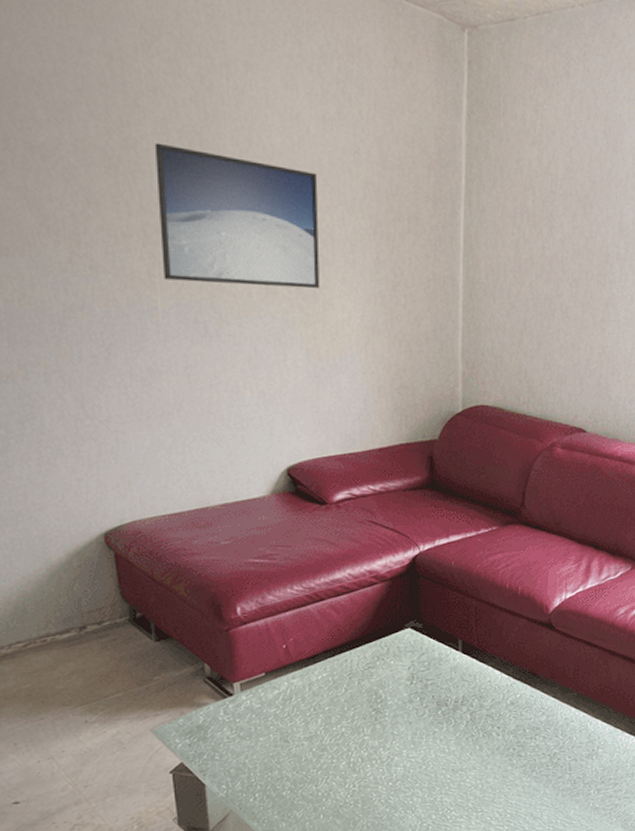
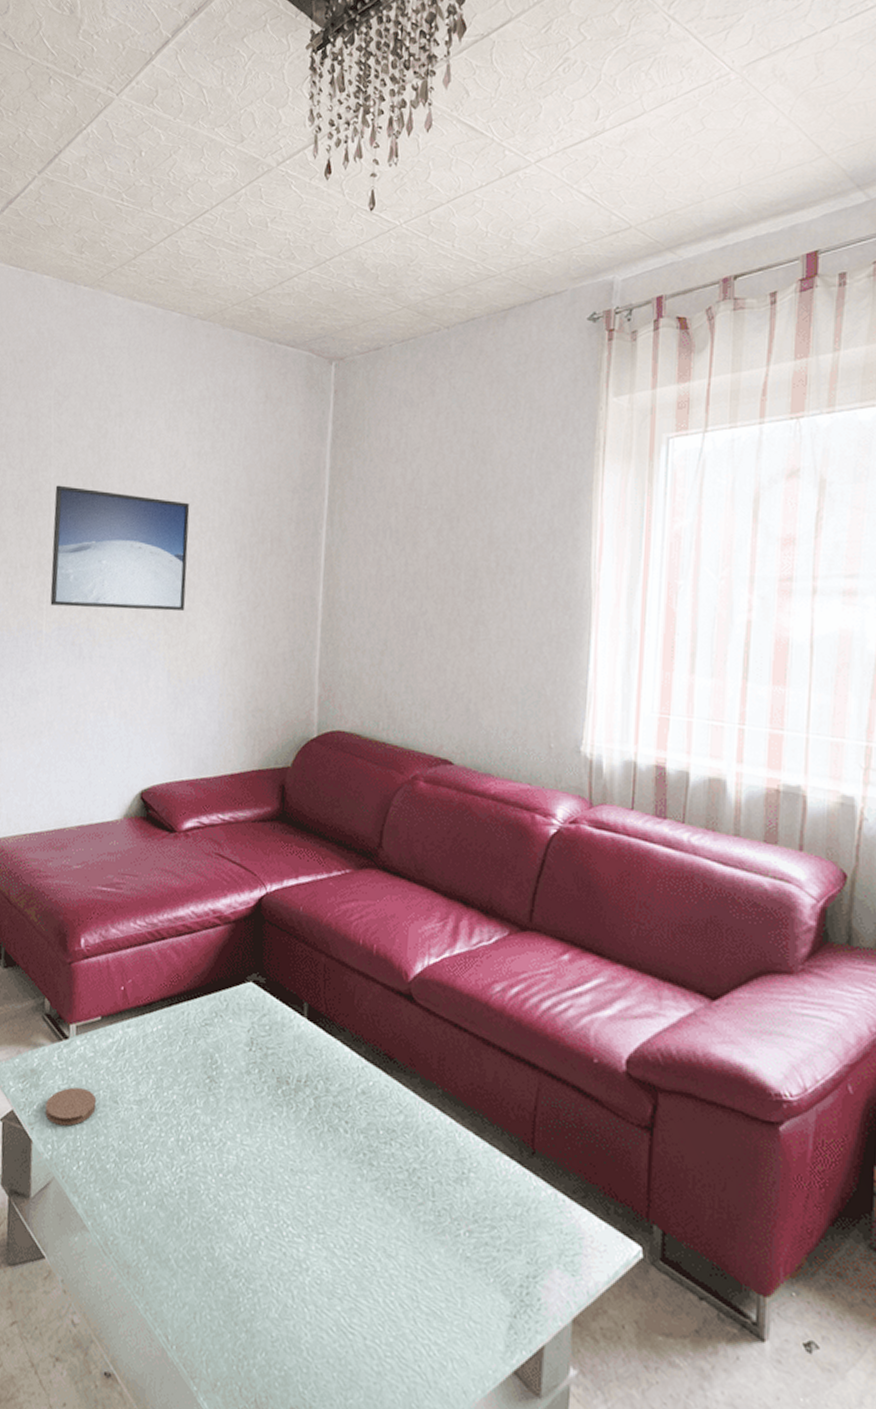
coaster: none [216,735,268,768] -> present [45,1087,96,1126]

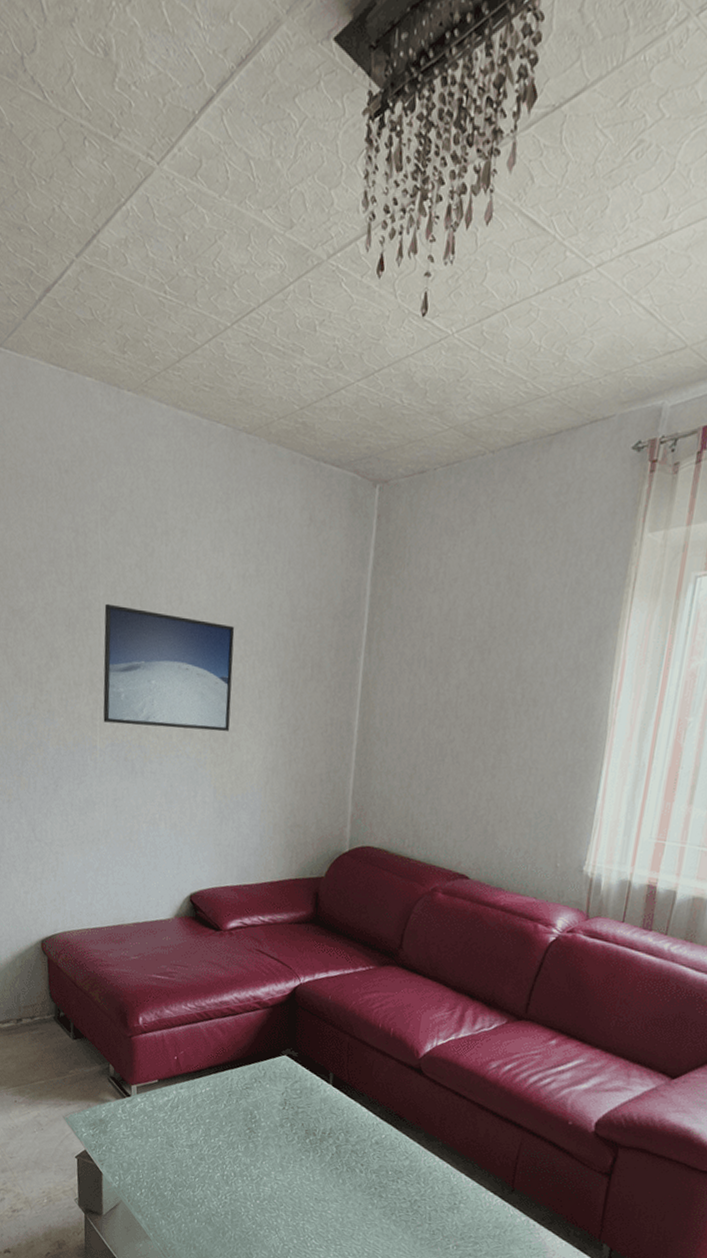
coaster: present [45,1087,96,1126] -> none [112,1133,155,1163]

